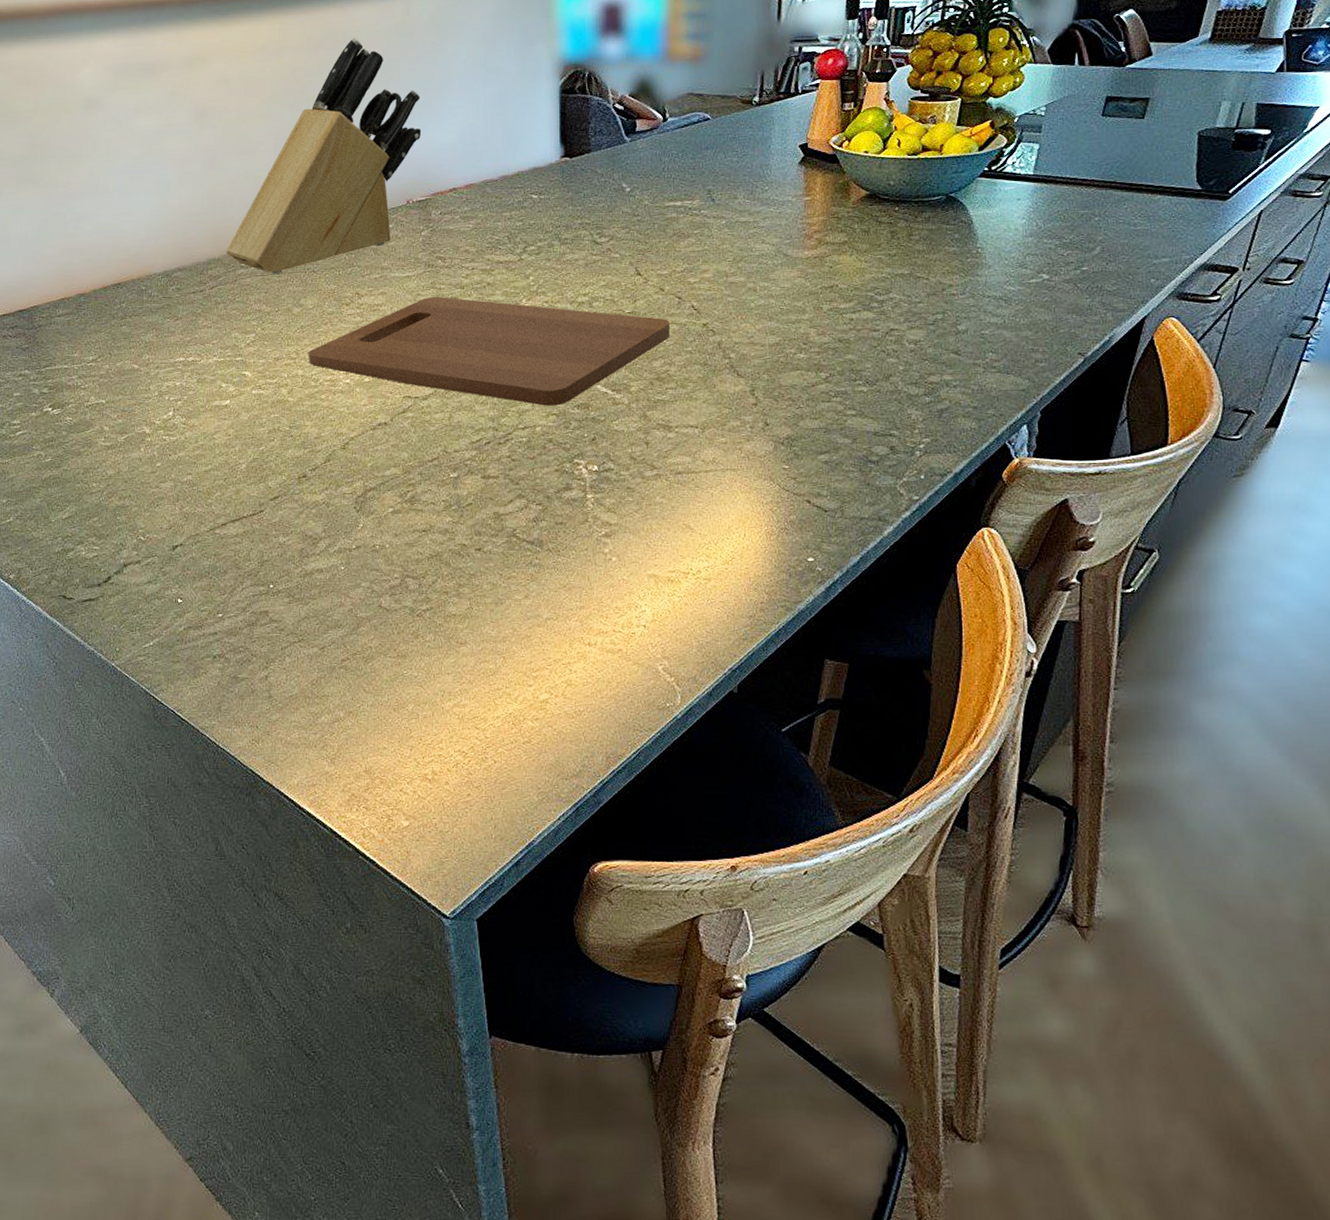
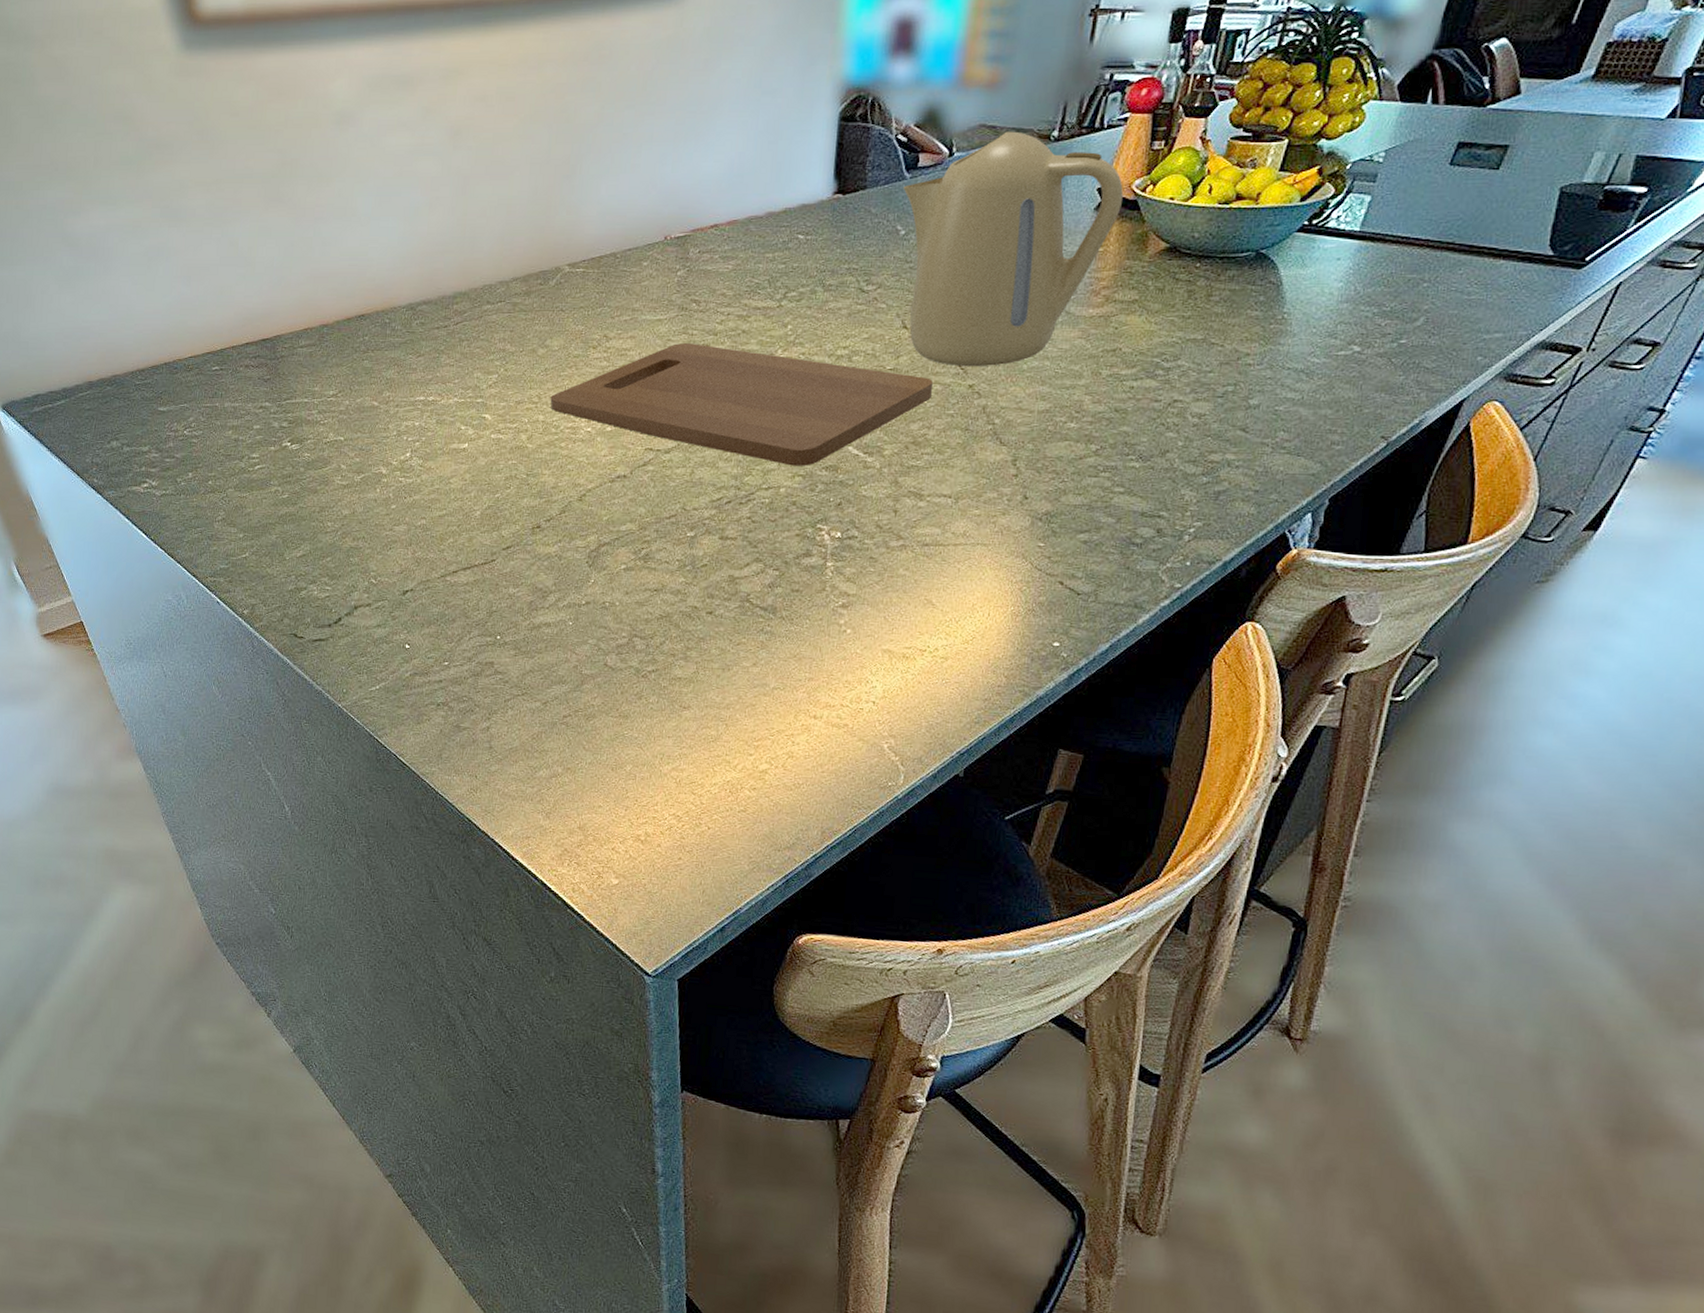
knife block: present [225,38,422,274] -> none [472,51,688,311]
kettle: none [624,98,823,307] -> present [903,131,1123,366]

